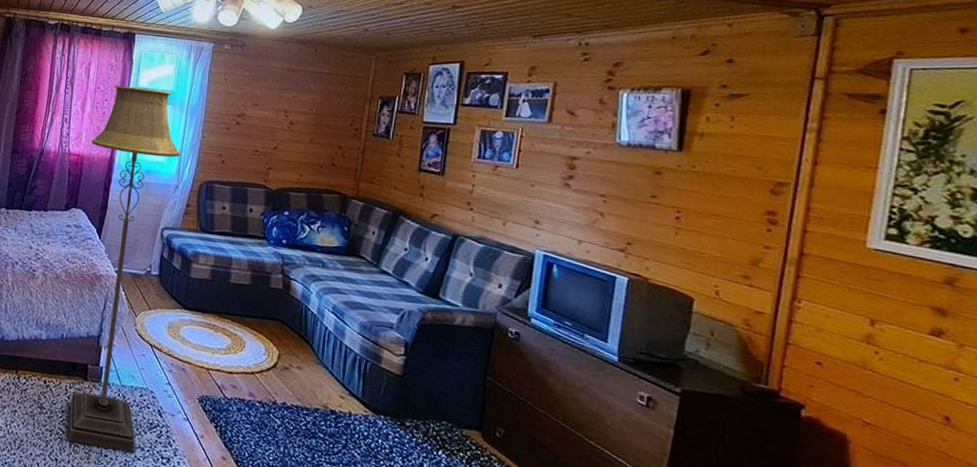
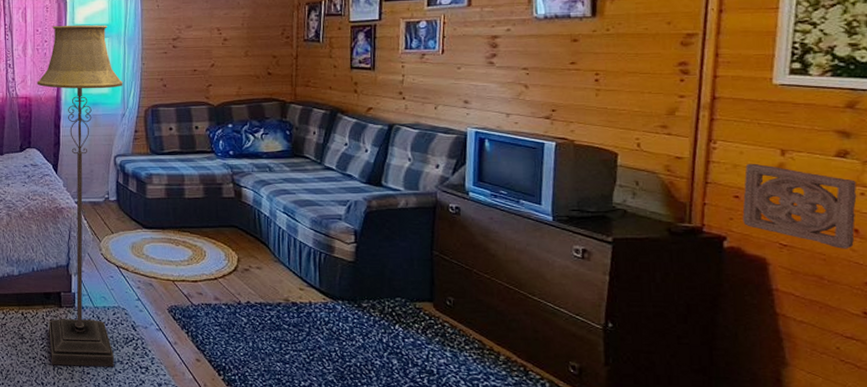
wall ornament: none [824,328,950,437] -> present [742,163,857,249]

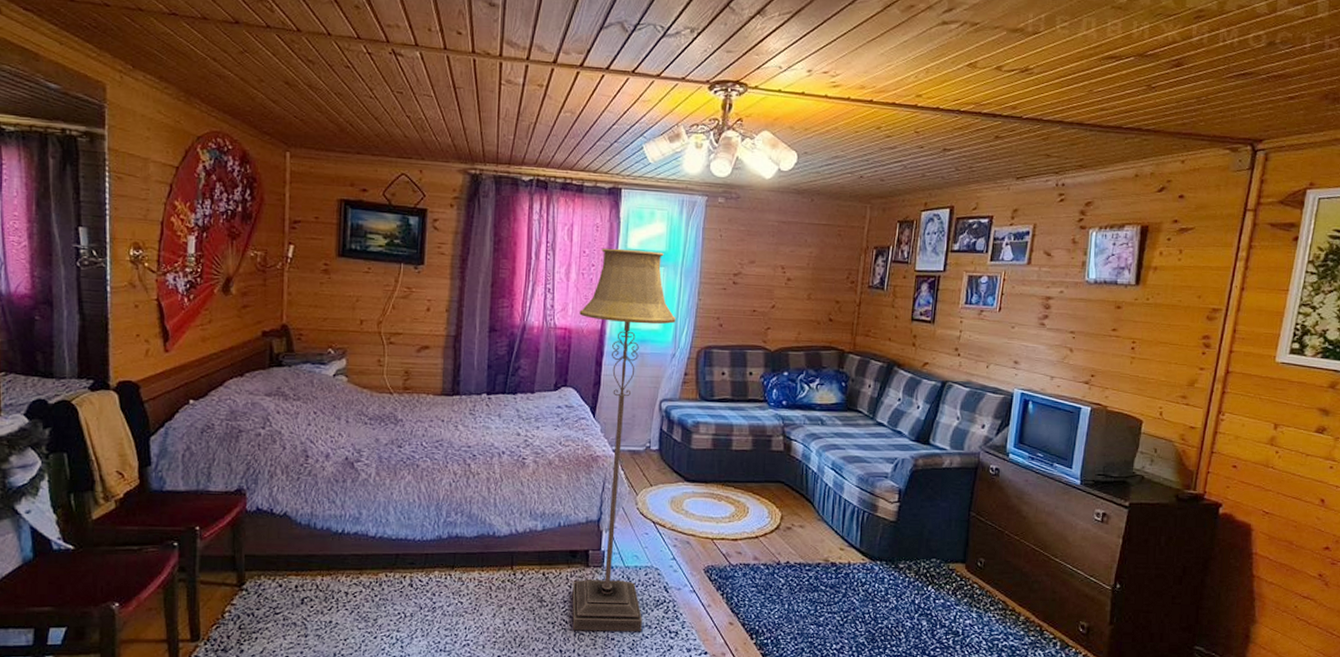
wall ornament: present [742,163,857,249] -> none [1237,435,1328,517]

